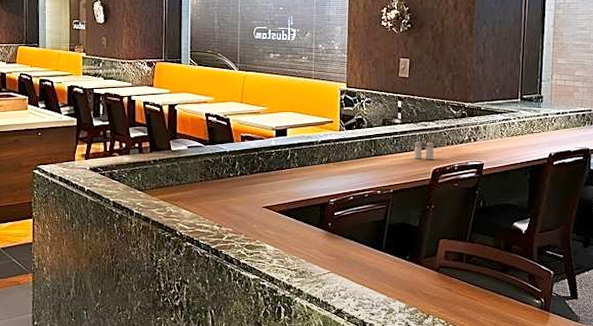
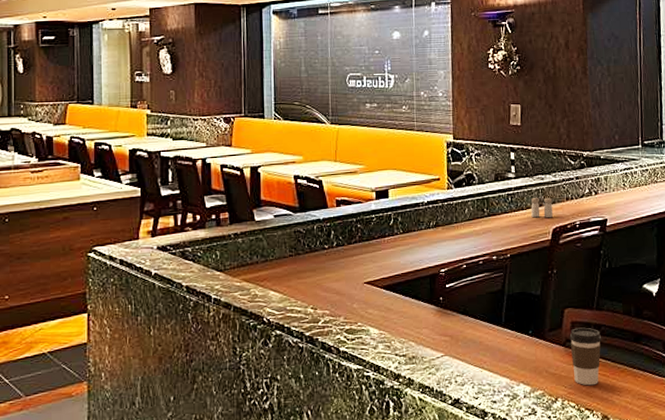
coffee cup: none [443,256,473,307] -> present [569,327,602,386]

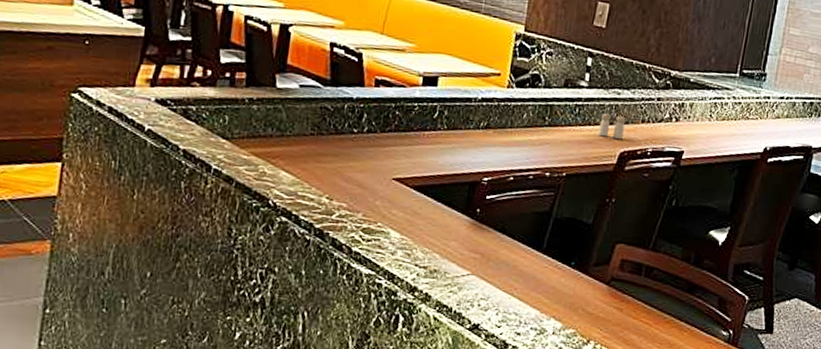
coffee cup: present [569,327,602,386] -> none [612,267,652,333]

